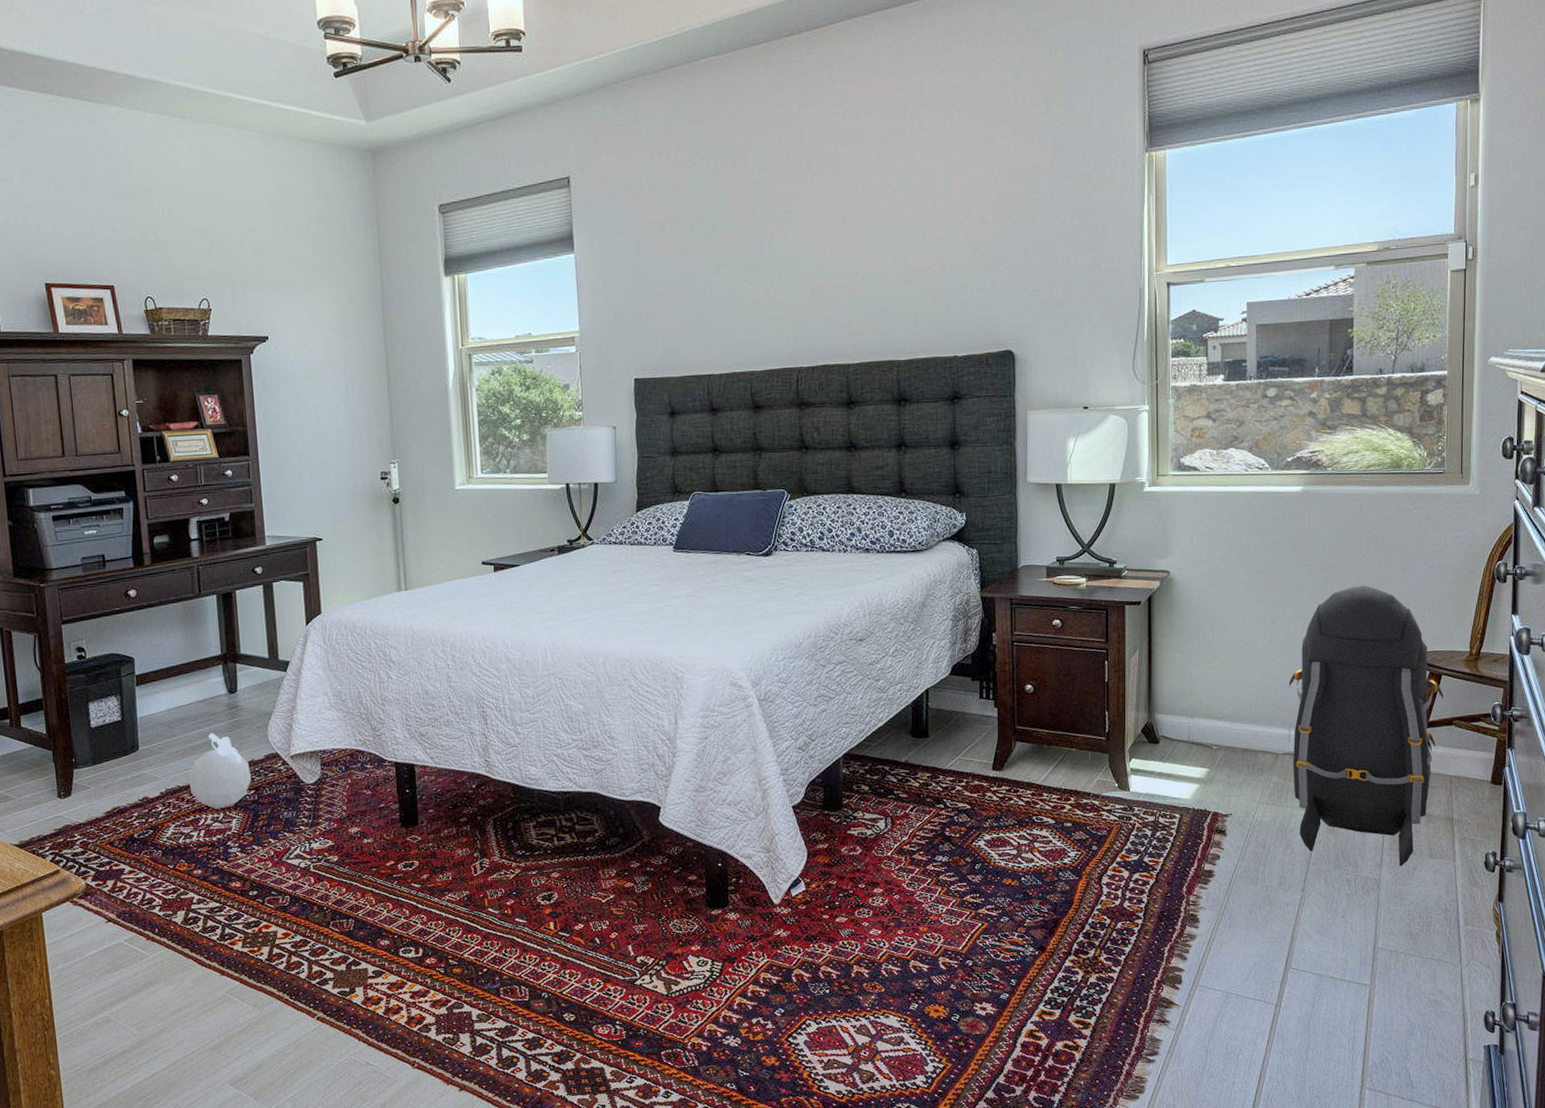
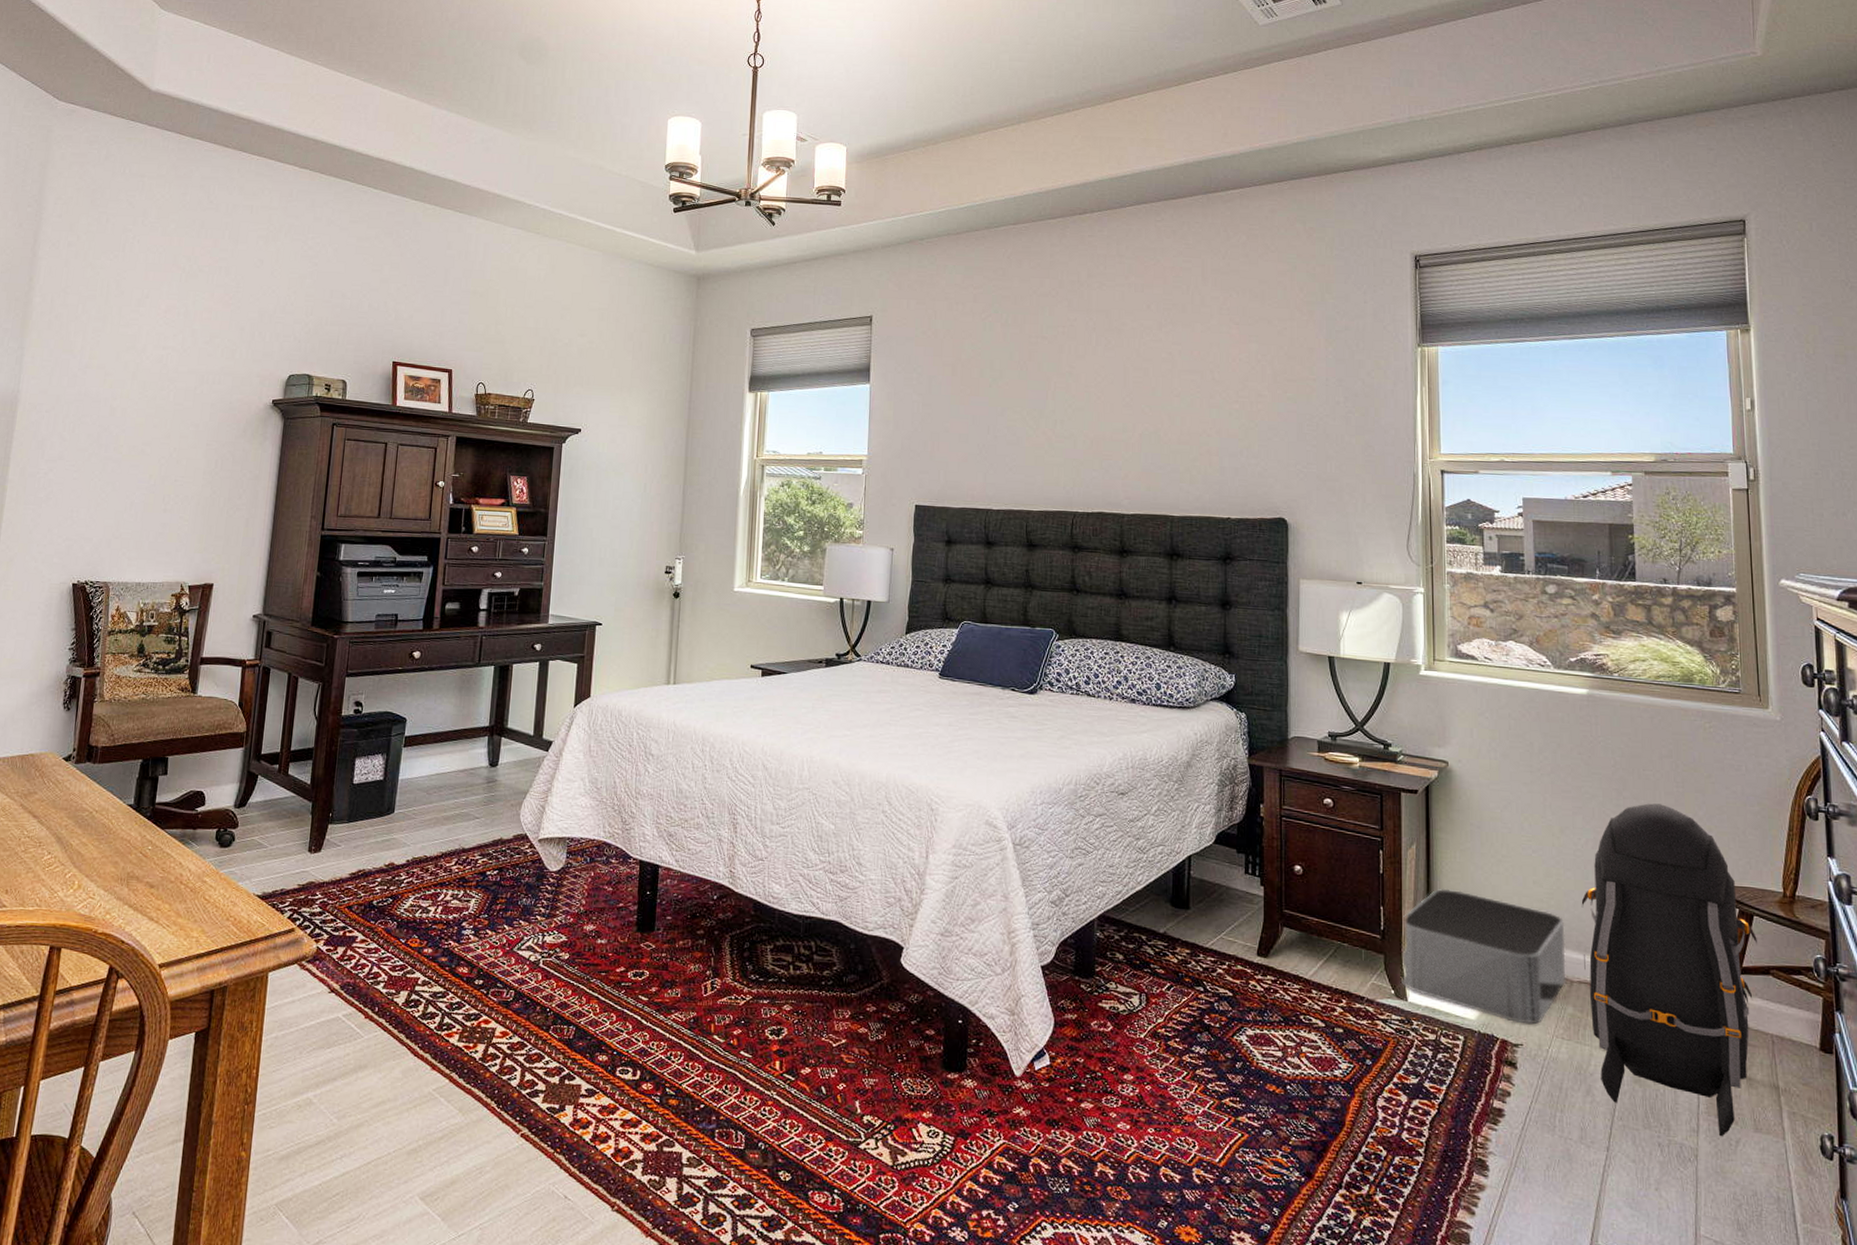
decorative ball: present [188,733,252,810] -> none [435,804,498,886]
storage bin: none [1124,687,1273,796] -> present [1402,888,1566,1025]

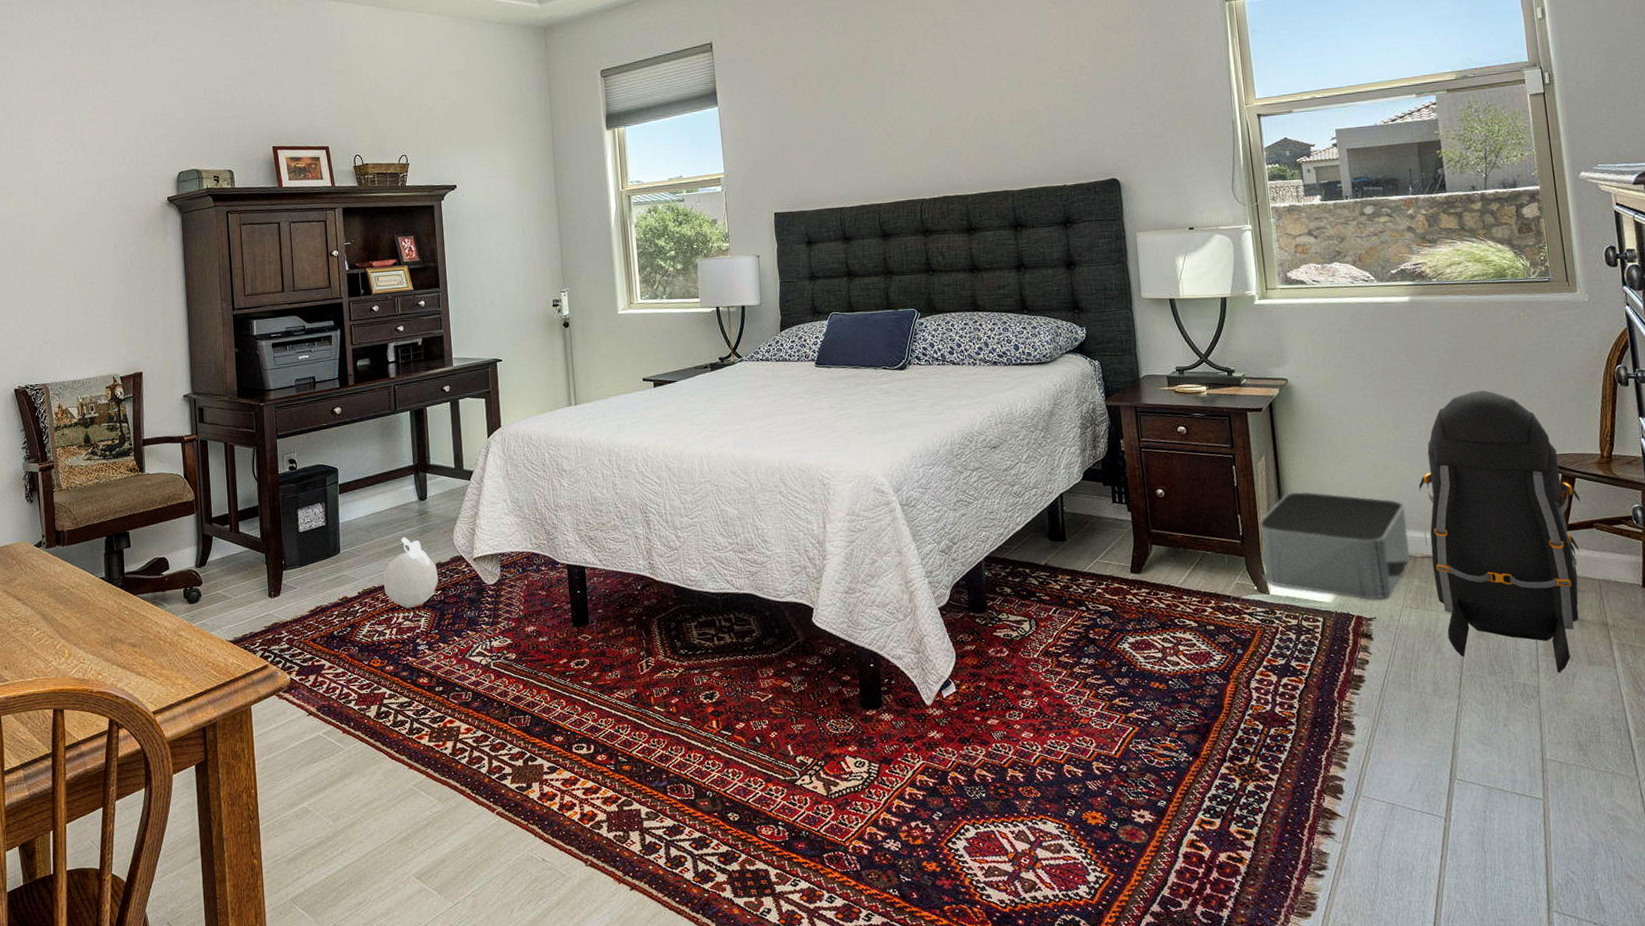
decorative ball: none [435,804,498,886] -> present [383,537,439,609]

